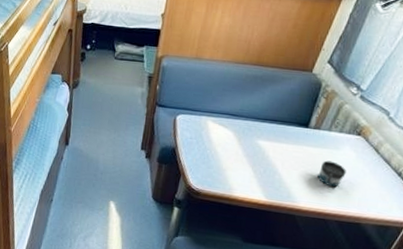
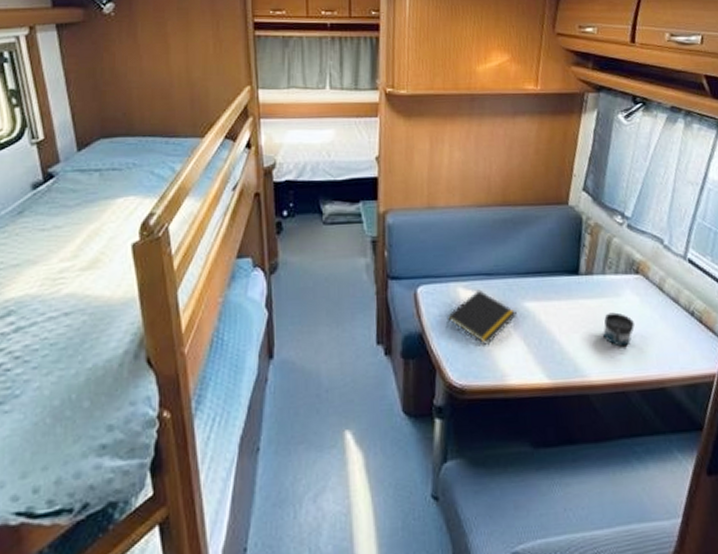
notepad: none [193,125,251,165] -> present [445,289,517,345]

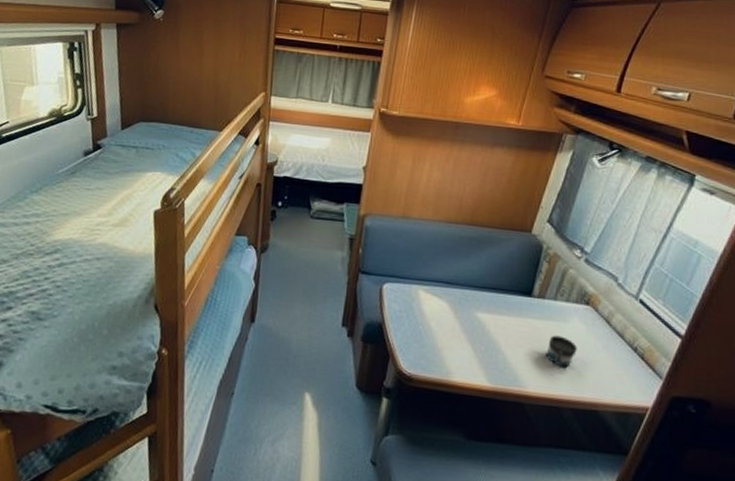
notepad: present [445,289,517,345] -> none [403,295,469,343]

